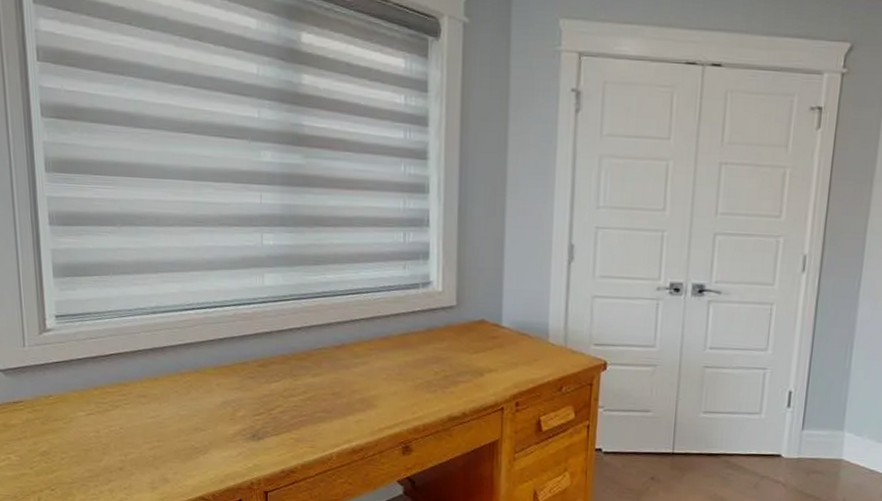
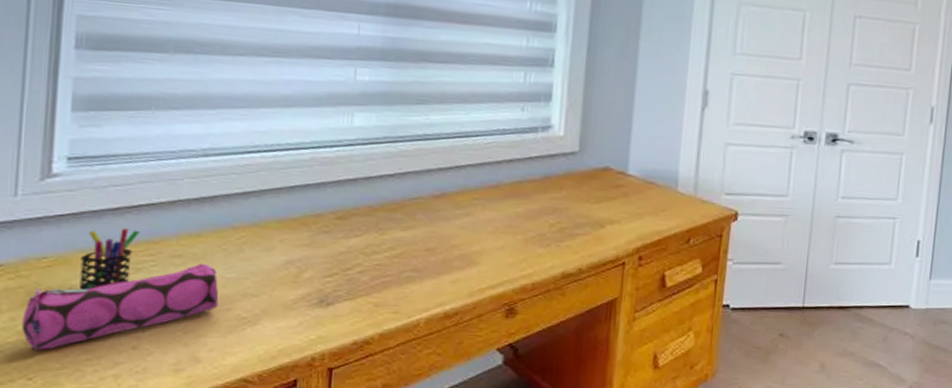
pencil case: none [41,402,177,468] -> present [21,263,219,350]
pen holder: none [74,373,114,422] -> present [79,228,140,290]

